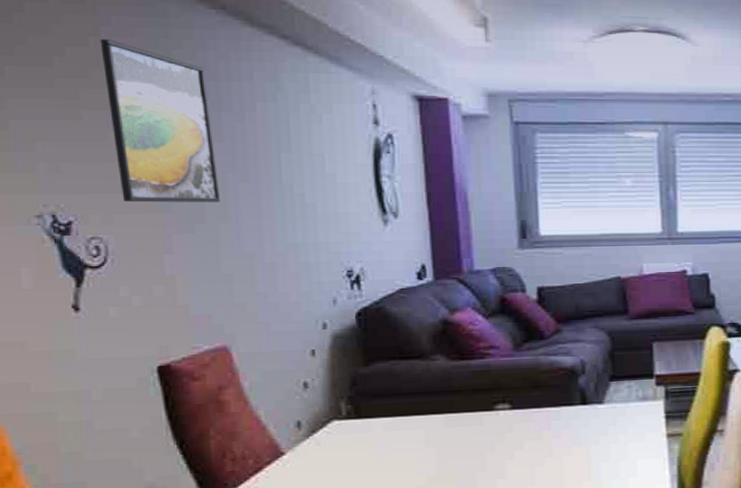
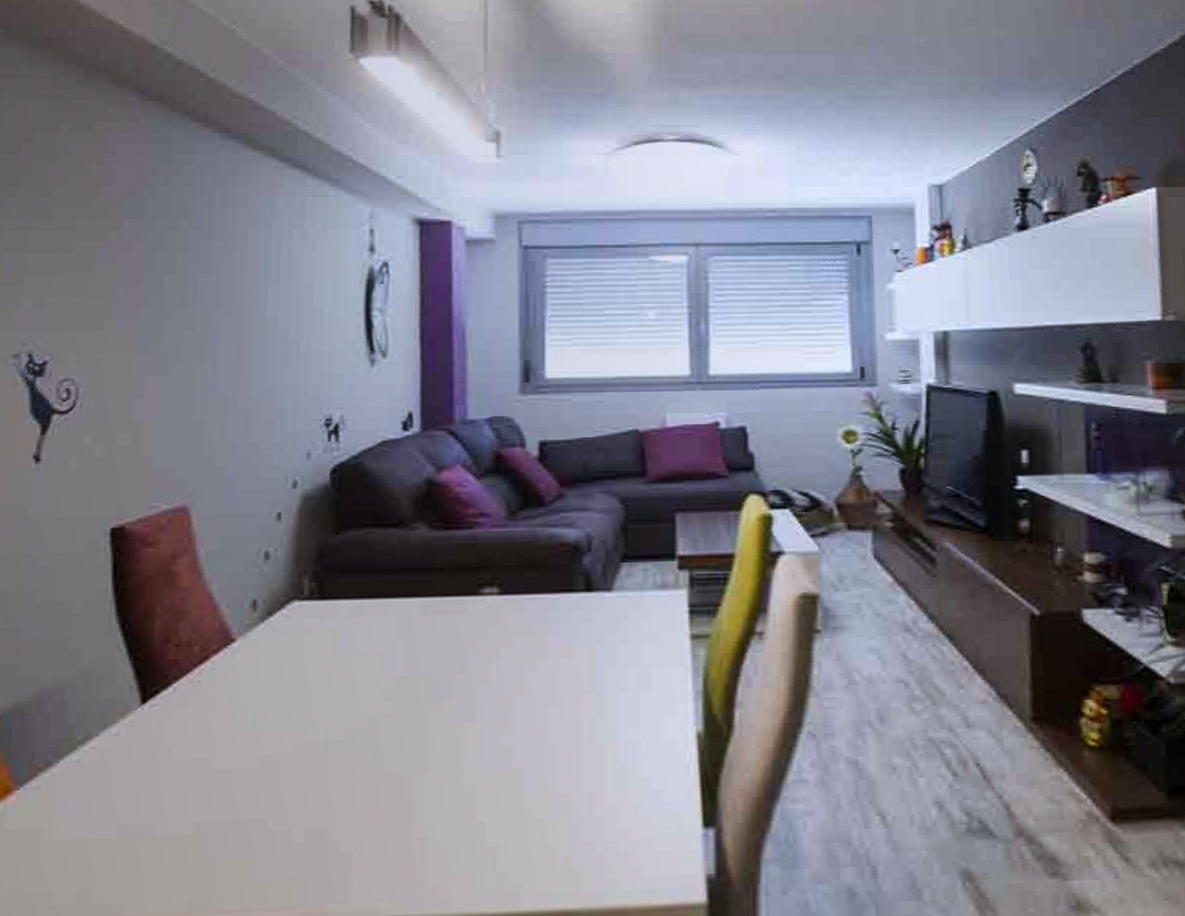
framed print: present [100,39,221,203] -> none [100,168,200,341]

